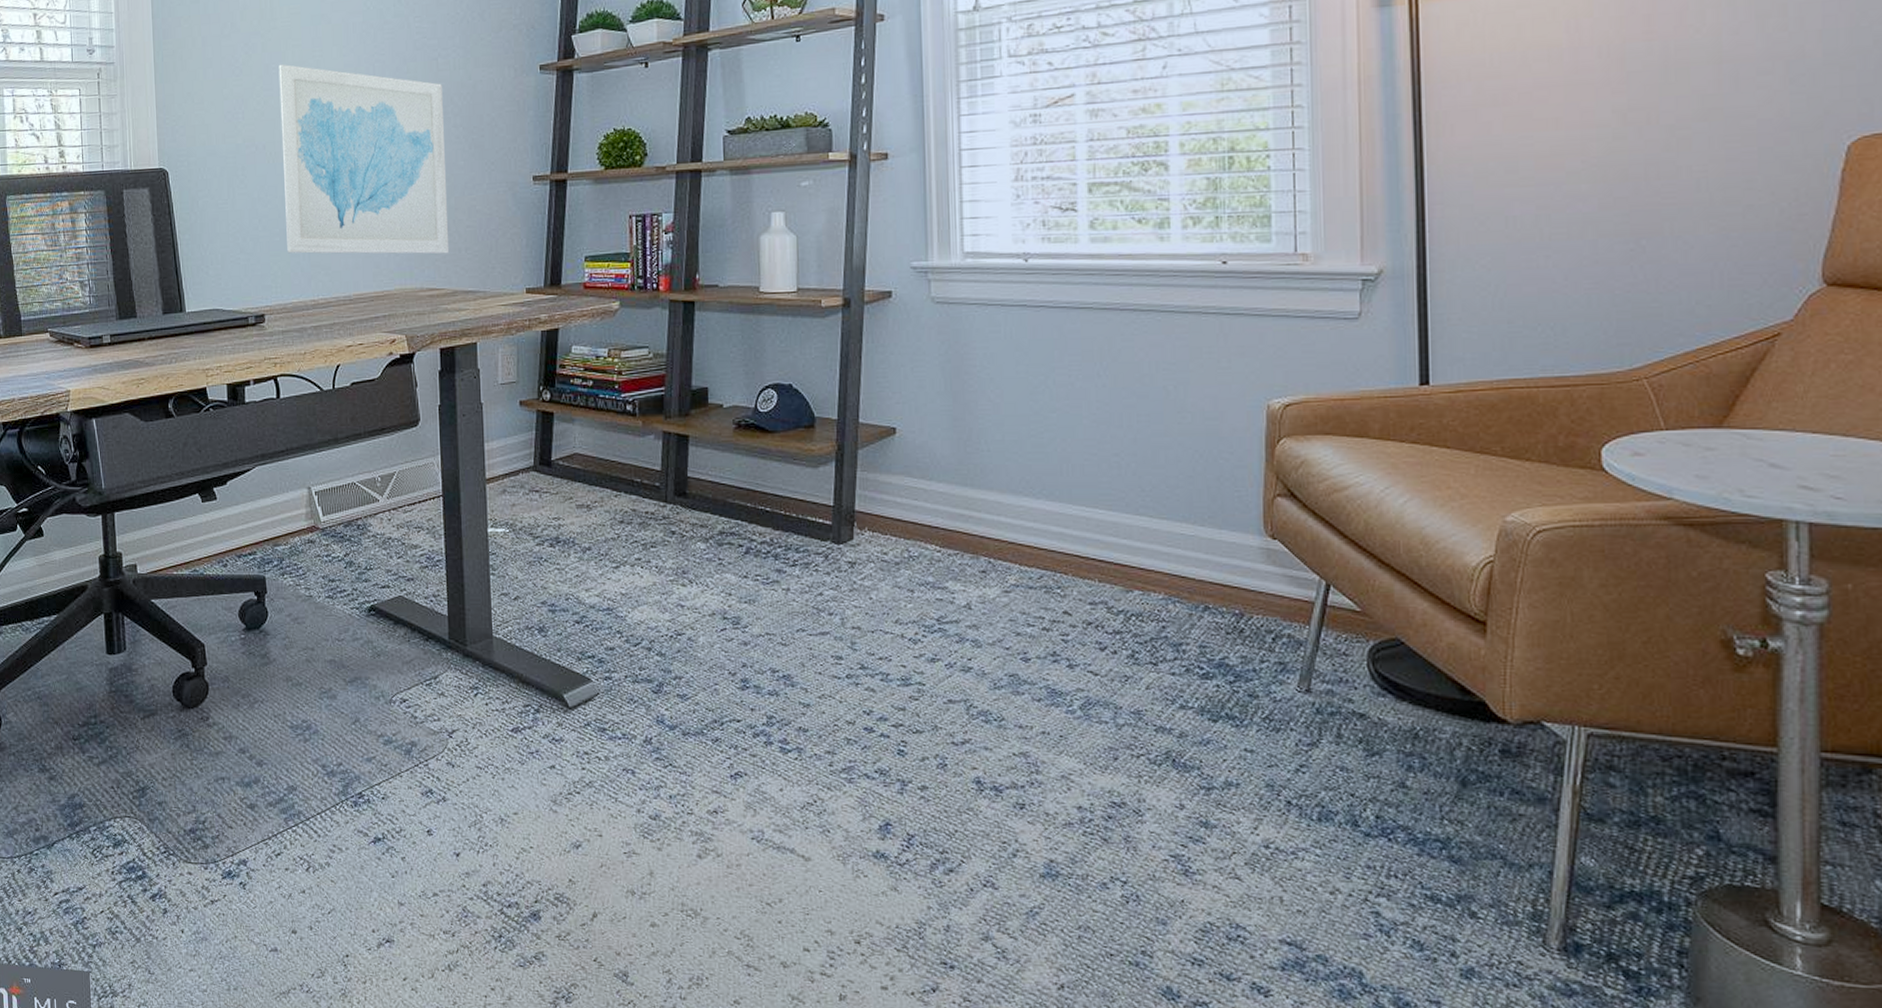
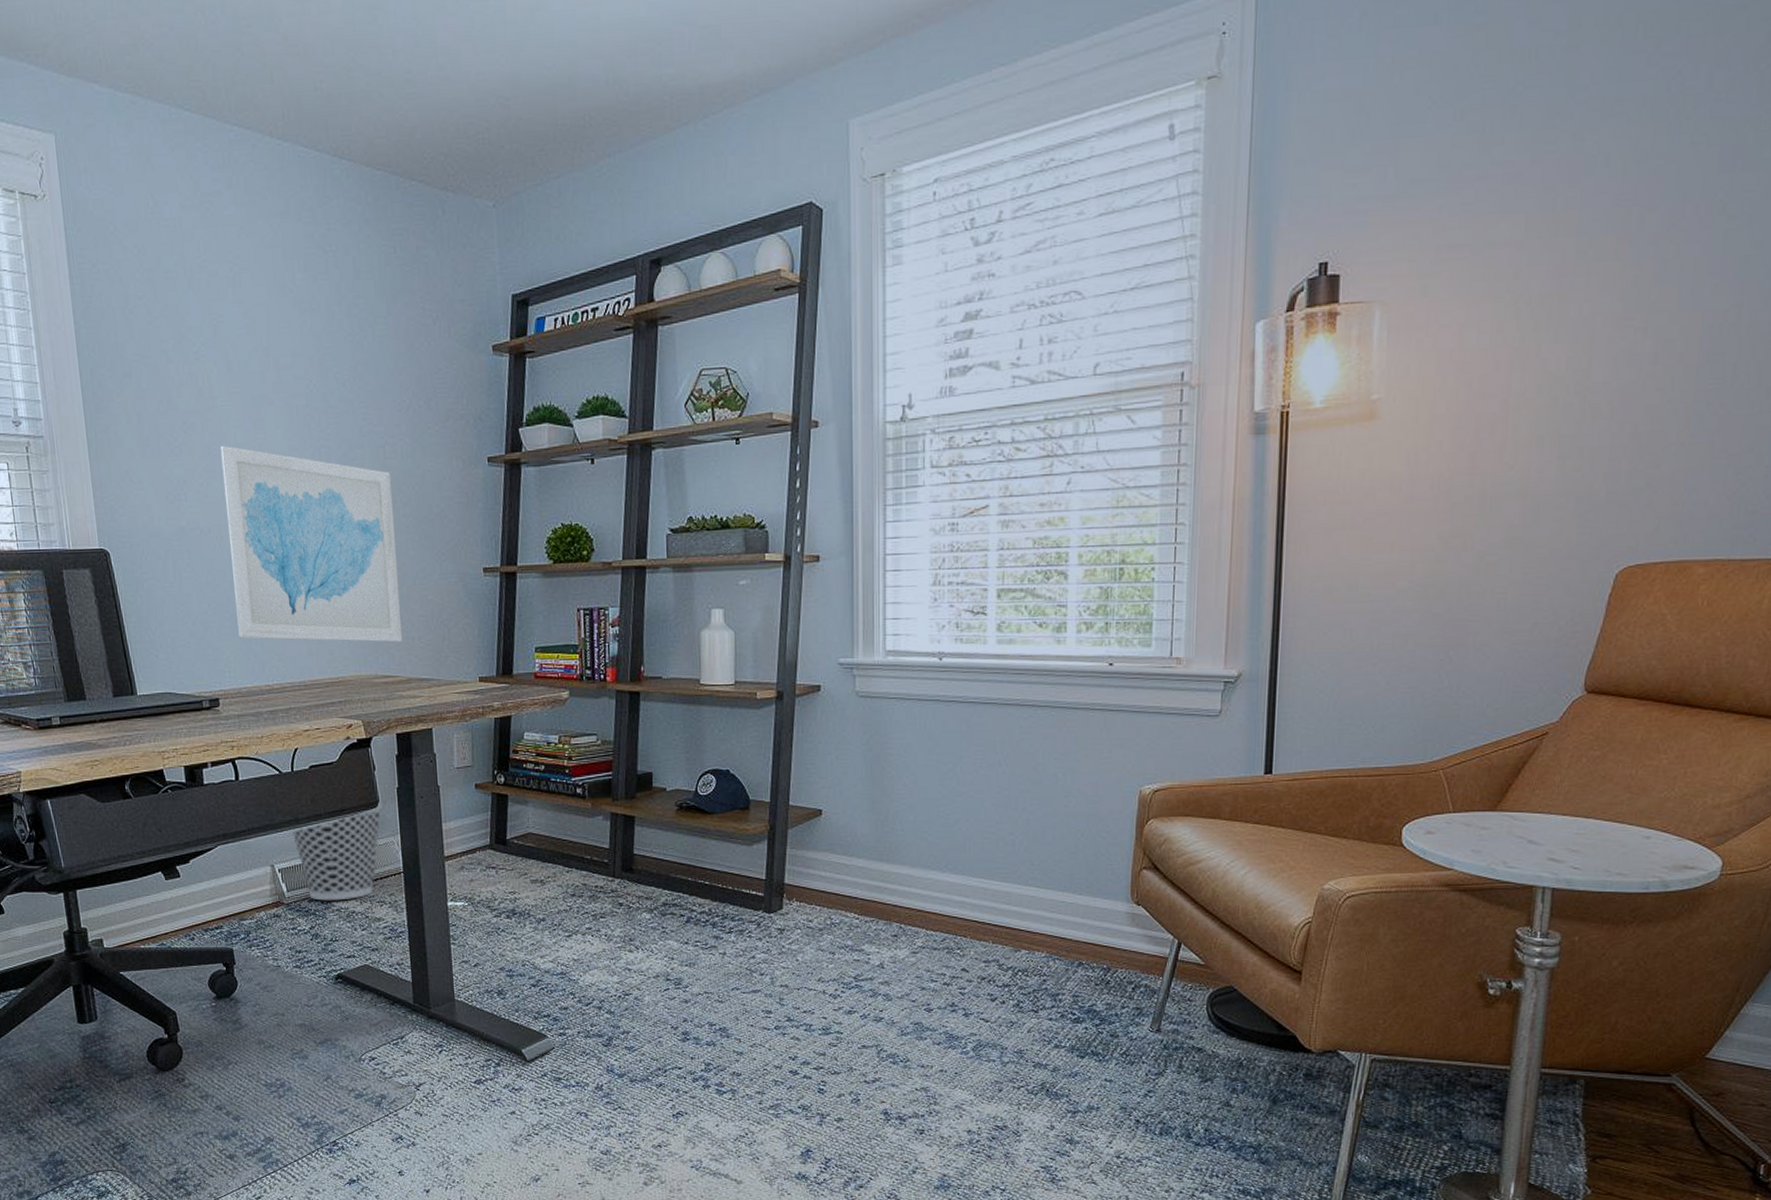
wastebasket: none [330,421,423,526] -> present [291,802,383,901]

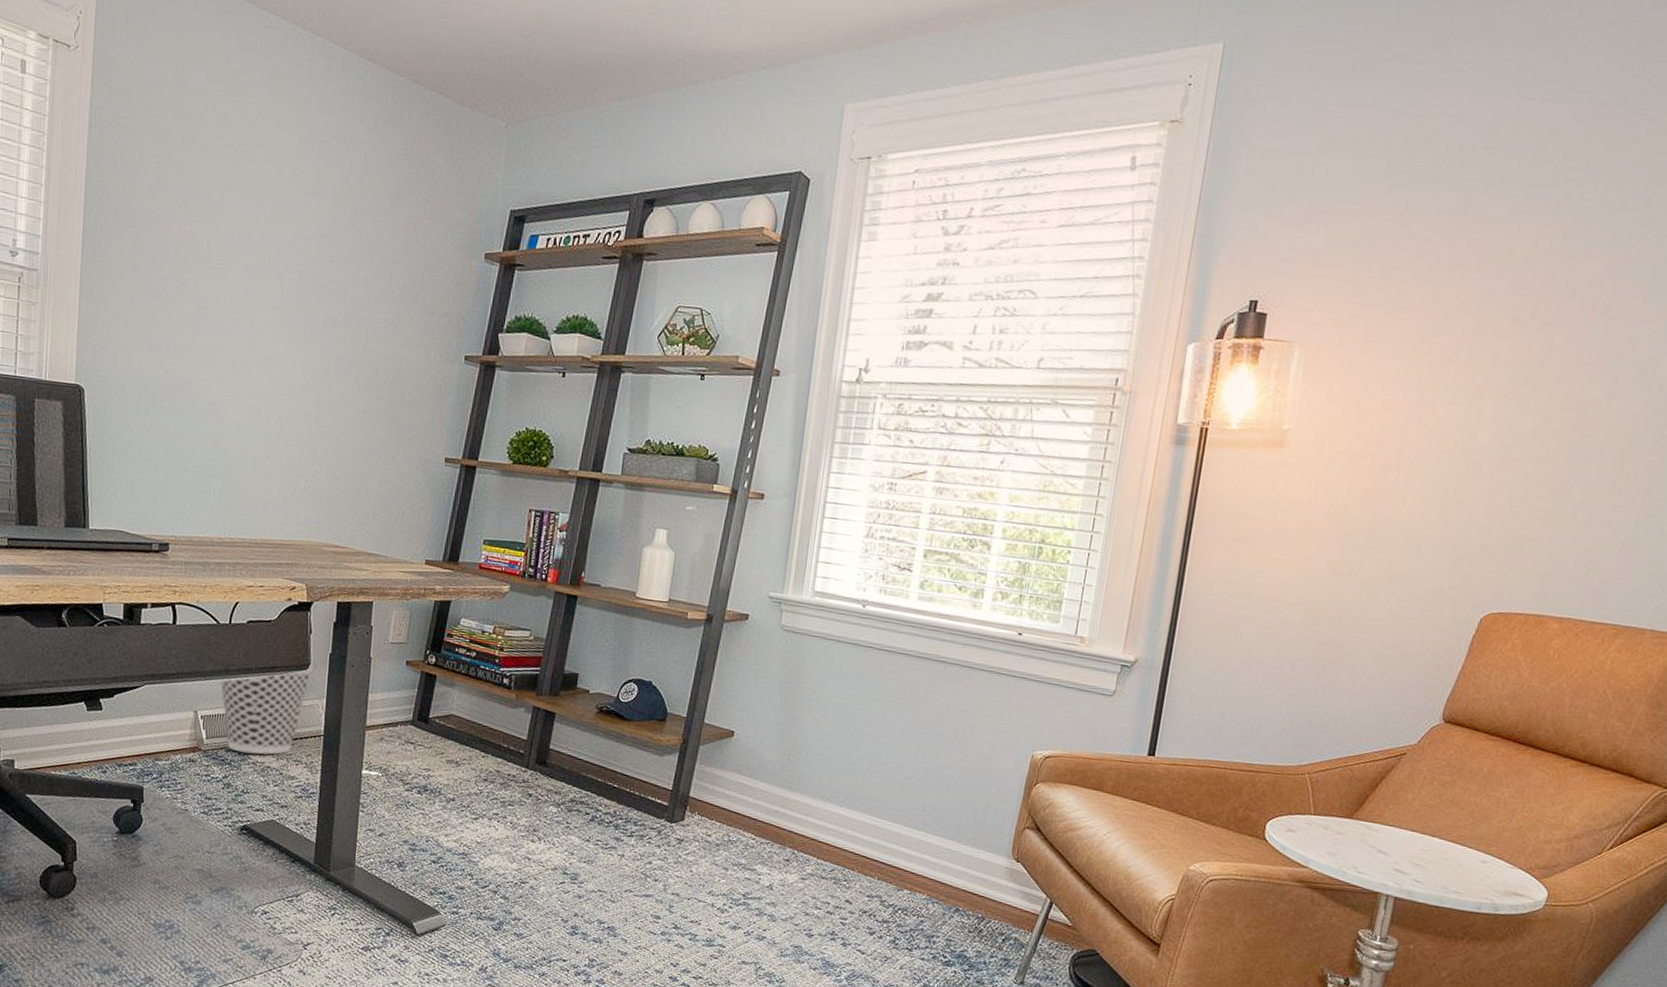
wall art: present [220,445,403,643] -> none [198,305,369,516]

